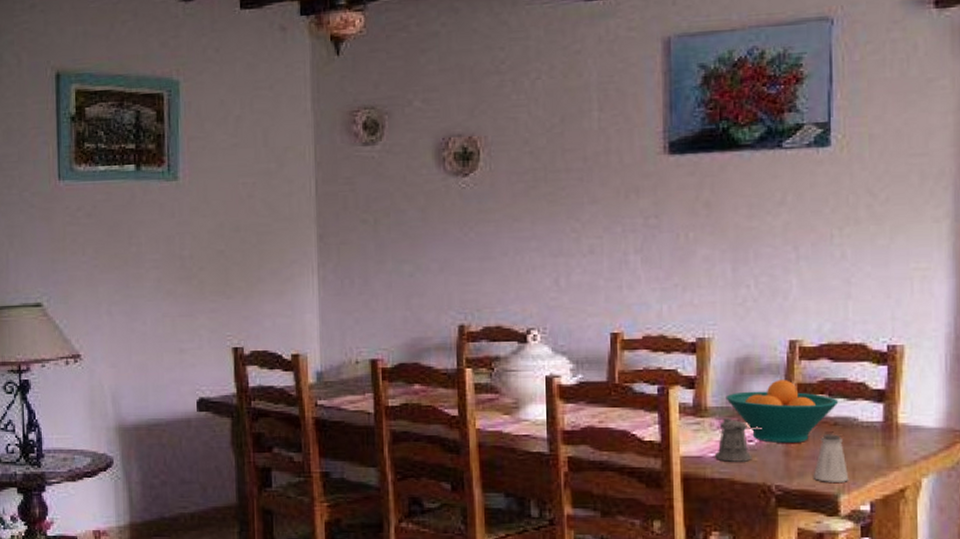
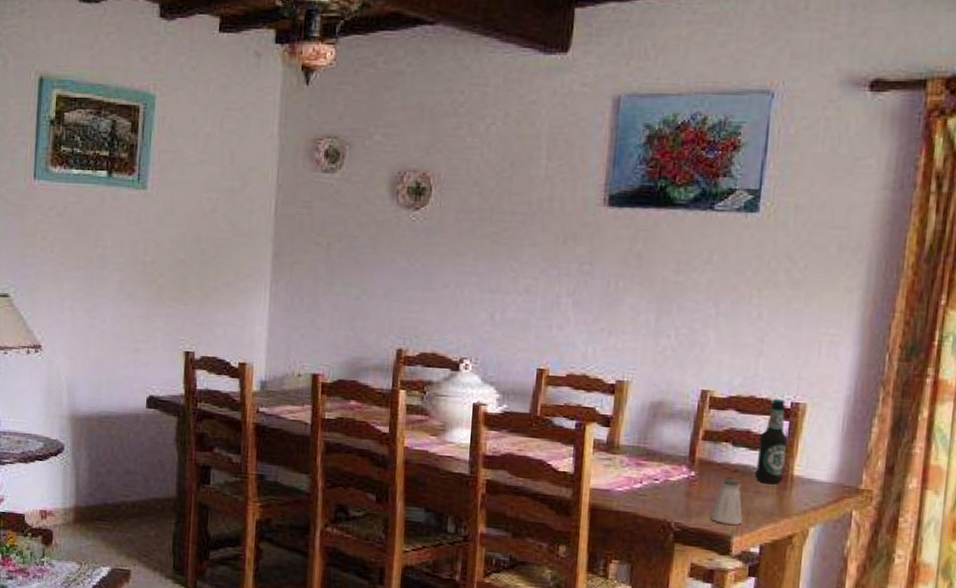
pepper shaker: present [714,417,763,462] -> none [621,456,669,499]
fruit bowl: present [725,380,839,443] -> none [637,425,741,485]
bottle: none [856,342,888,435] -> present [754,398,788,485]

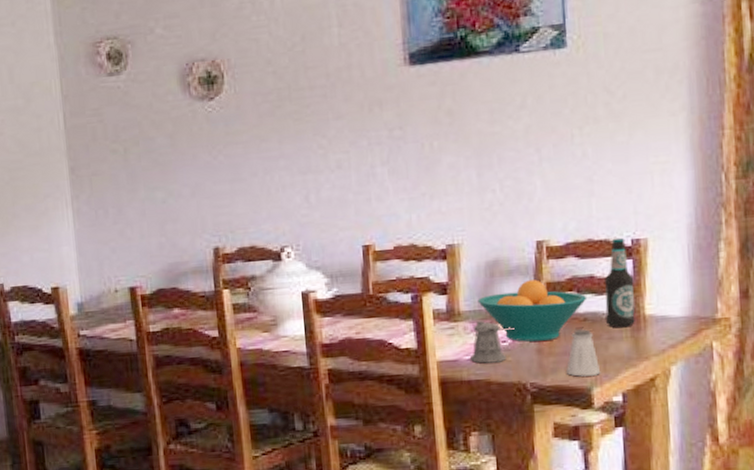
pepper shaker: none [621,456,669,499] -> present [469,320,516,363]
fruit bowl: none [637,425,741,485] -> present [477,279,588,342]

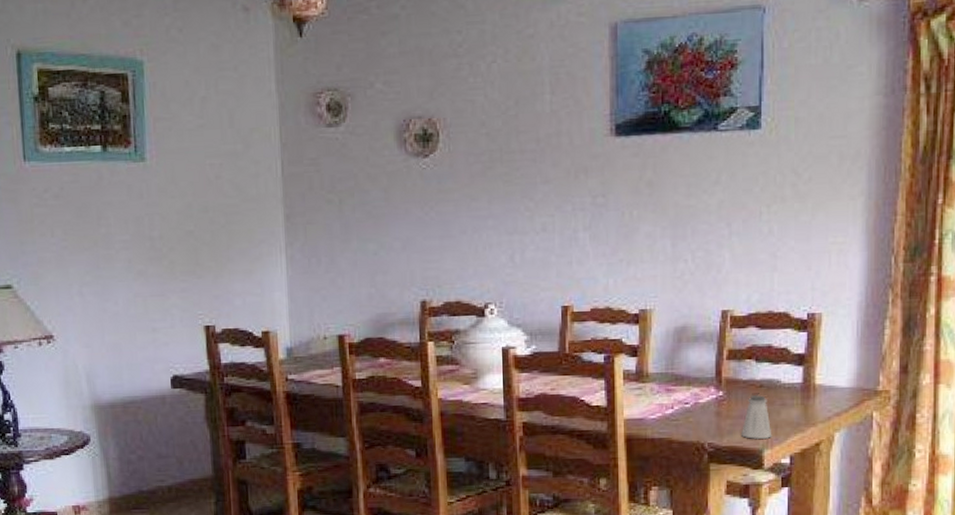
pepper shaker: present [469,320,516,363] -> none [654,382,698,423]
fruit bowl: present [477,279,588,342] -> none [665,347,765,405]
bottle: present [605,237,635,328] -> none [779,311,807,396]

